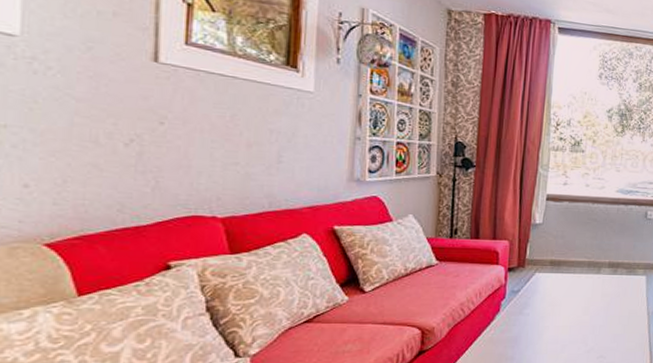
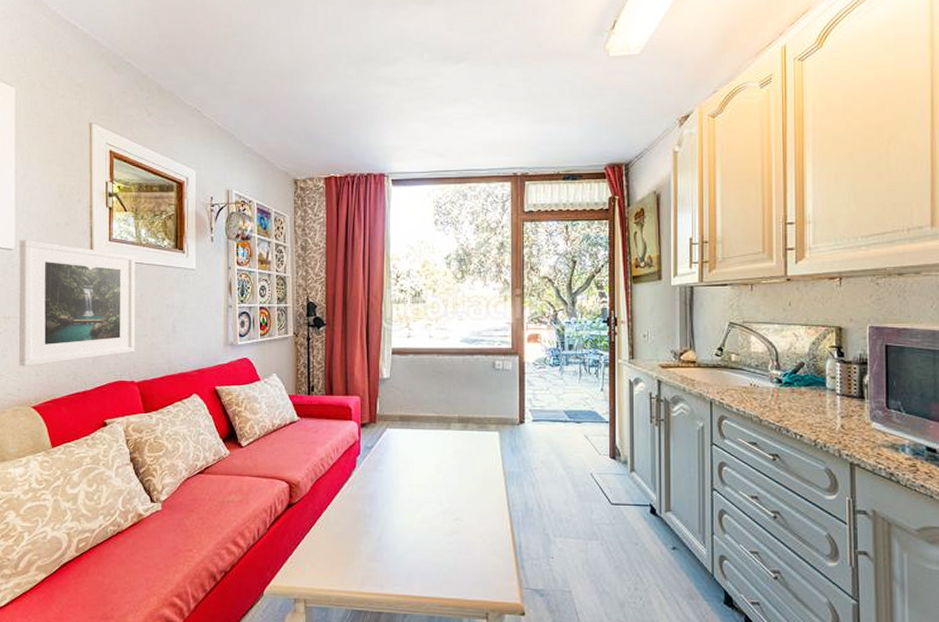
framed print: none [22,24,226,193] -> present [19,239,136,367]

